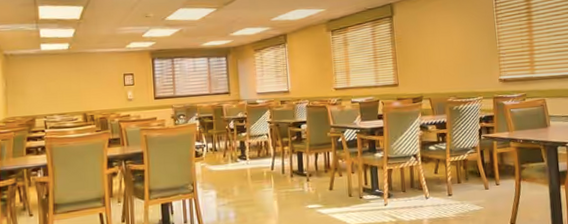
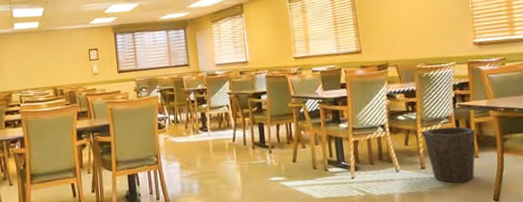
waste bin: none [451,156,498,209] -> present [423,126,476,183]

